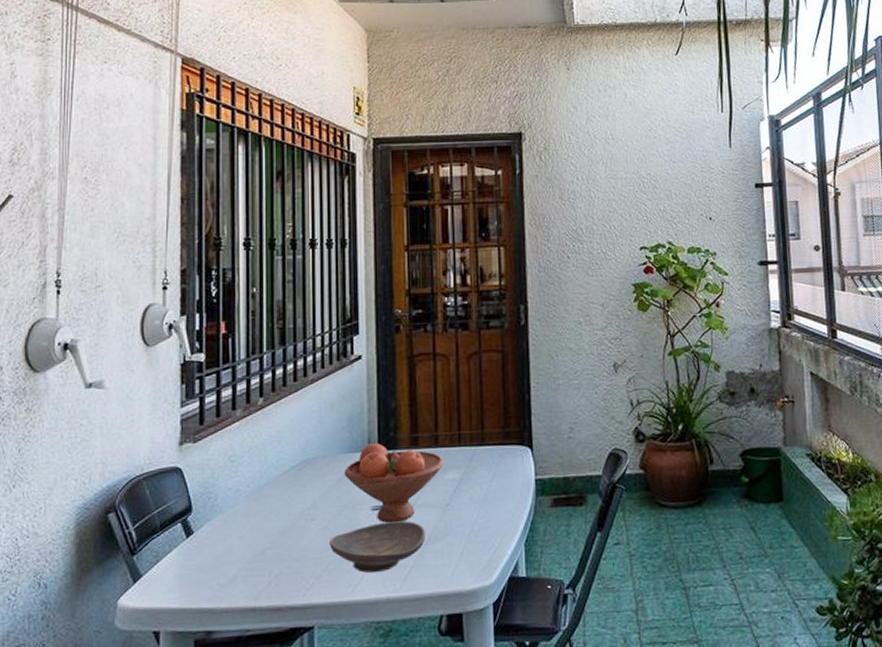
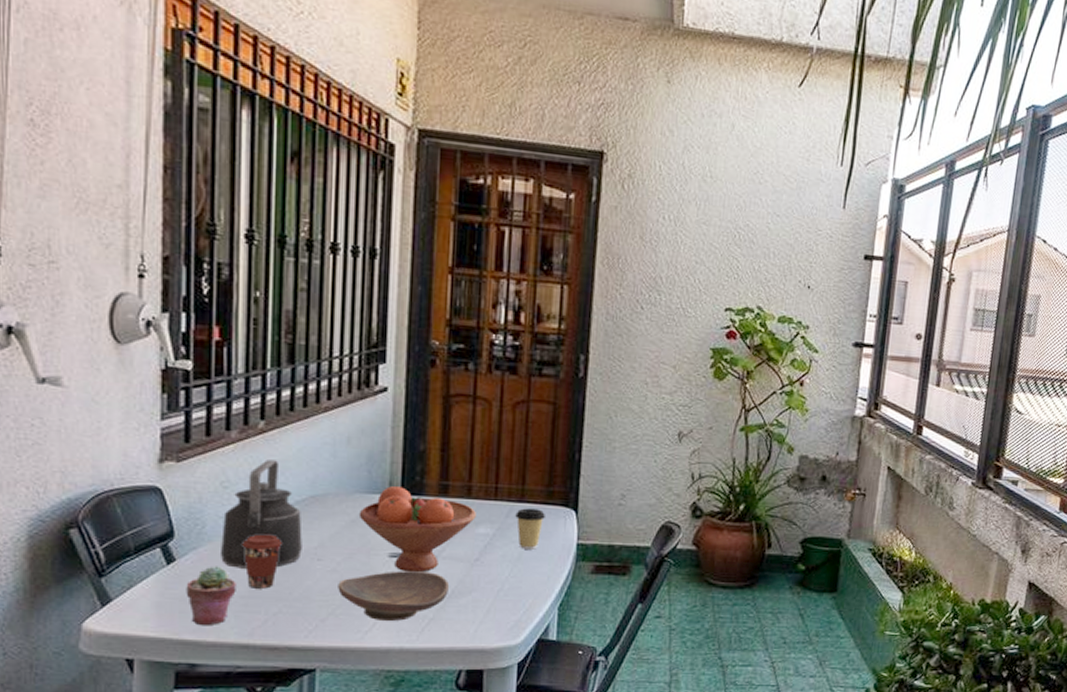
potted succulent: none [202,534,244,594] -> present [186,566,236,626]
kettle: none [231,431,298,535] -> present [221,460,302,568]
coffee cup: none [248,500,281,553] -> present [242,534,282,589]
coffee cup: none [478,450,504,490] -> present [515,508,545,550]

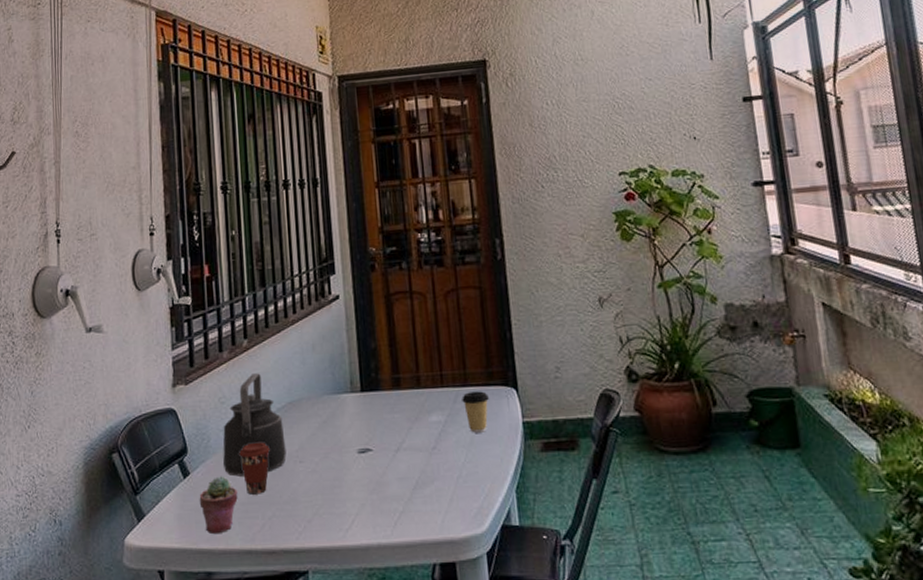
decorative bowl: present [338,571,450,622] -> none [318,464,414,518]
fruit bowl: present [358,486,476,573] -> none [328,384,427,467]

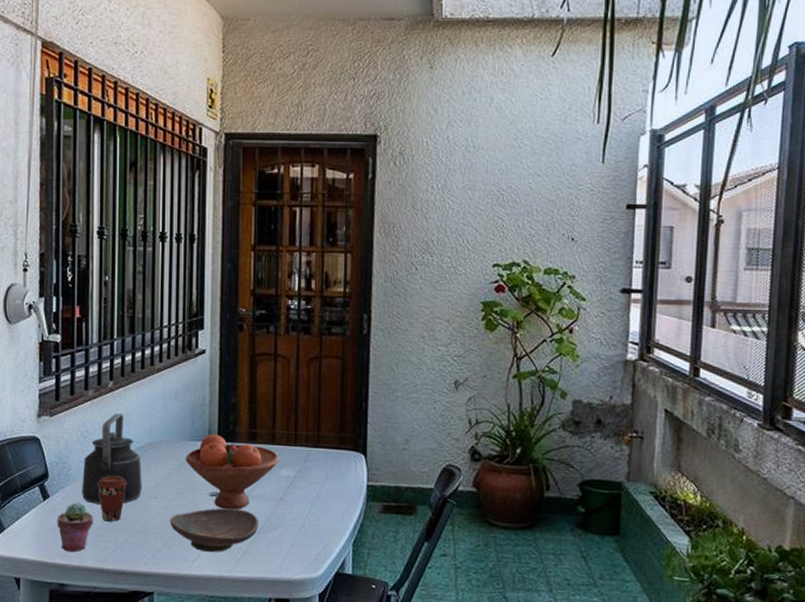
decorative bowl: none [318,464,414,518] -> present [170,508,260,553]
fruit bowl: none [328,384,427,467] -> present [185,434,279,510]
coffee cup: present [462,391,489,433] -> none [313,453,338,490]

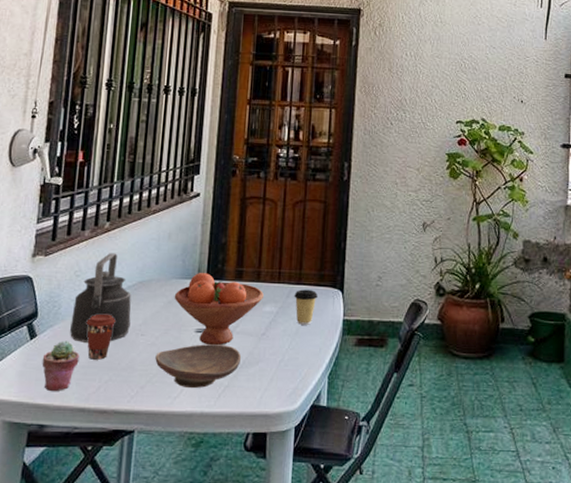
coffee cup: none [313,453,338,490] -> present [294,289,318,325]

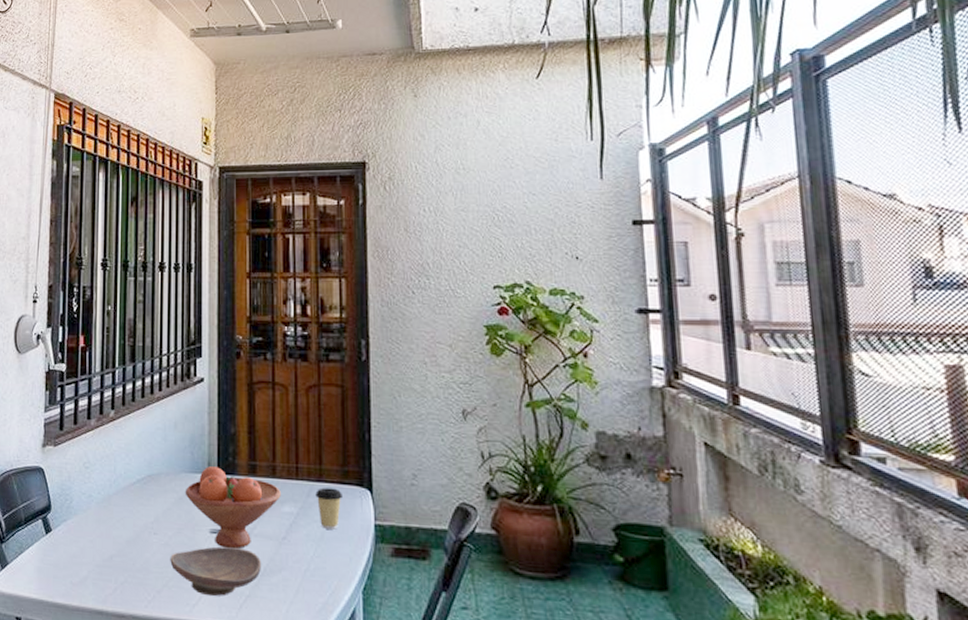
potted succulent: present [42,341,80,392] -> none [58,537,94,591]
kettle: present [70,253,132,343] -> none [83,443,142,540]
coffee cup: present [86,313,116,360] -> none [98,509,127,559]

